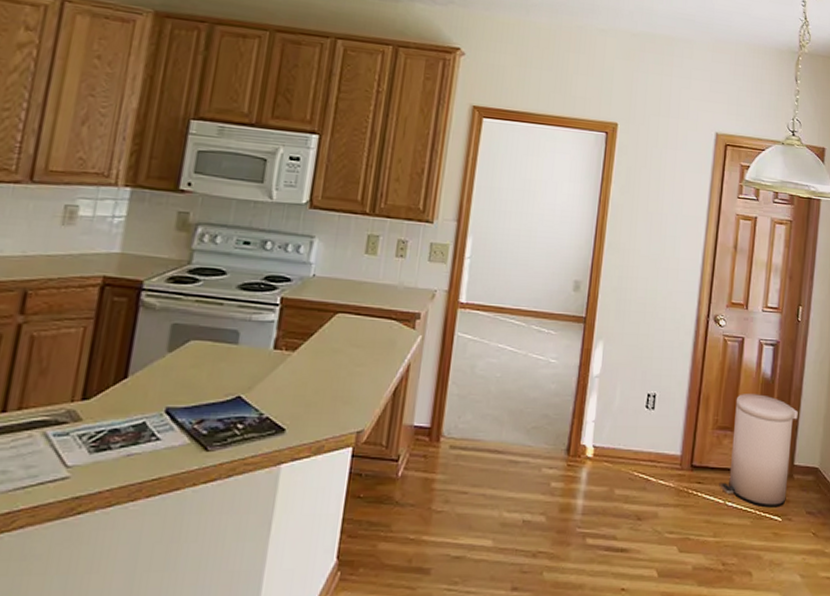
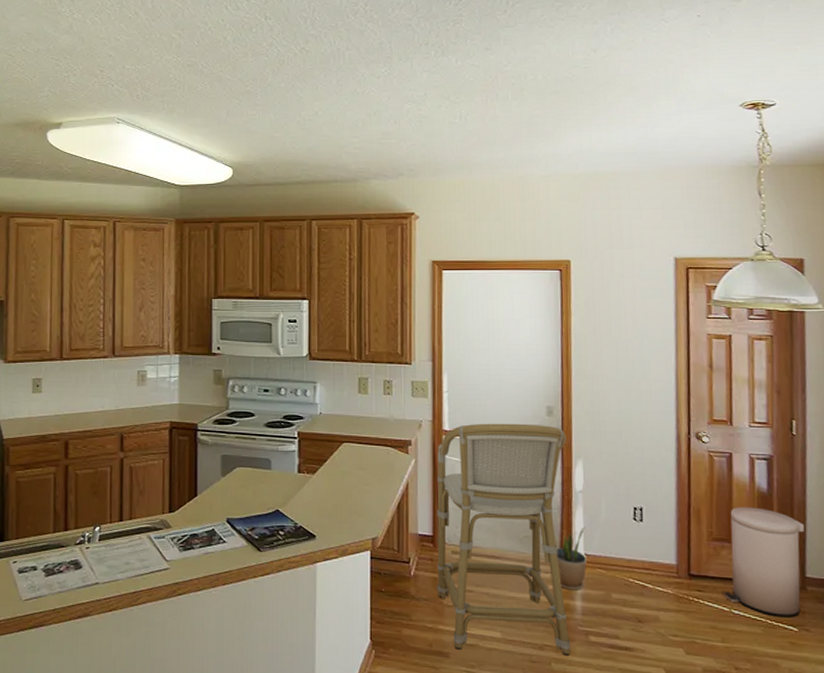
bar stool: none [426,296,590,564] -> present [436,423,571,656]
potted plant: none [563,415,598,487] -> present [556,526,587,590]

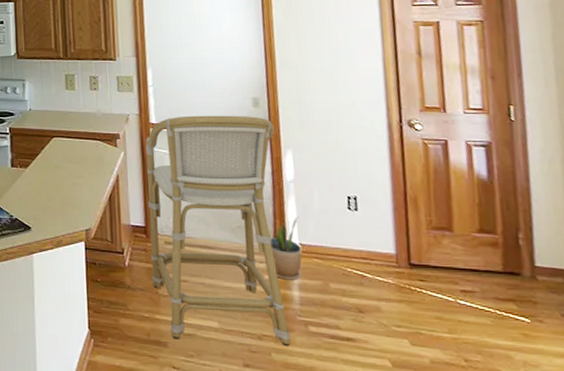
pedal bin: present [721,507,804,618] -> none [445,195,532,309]

